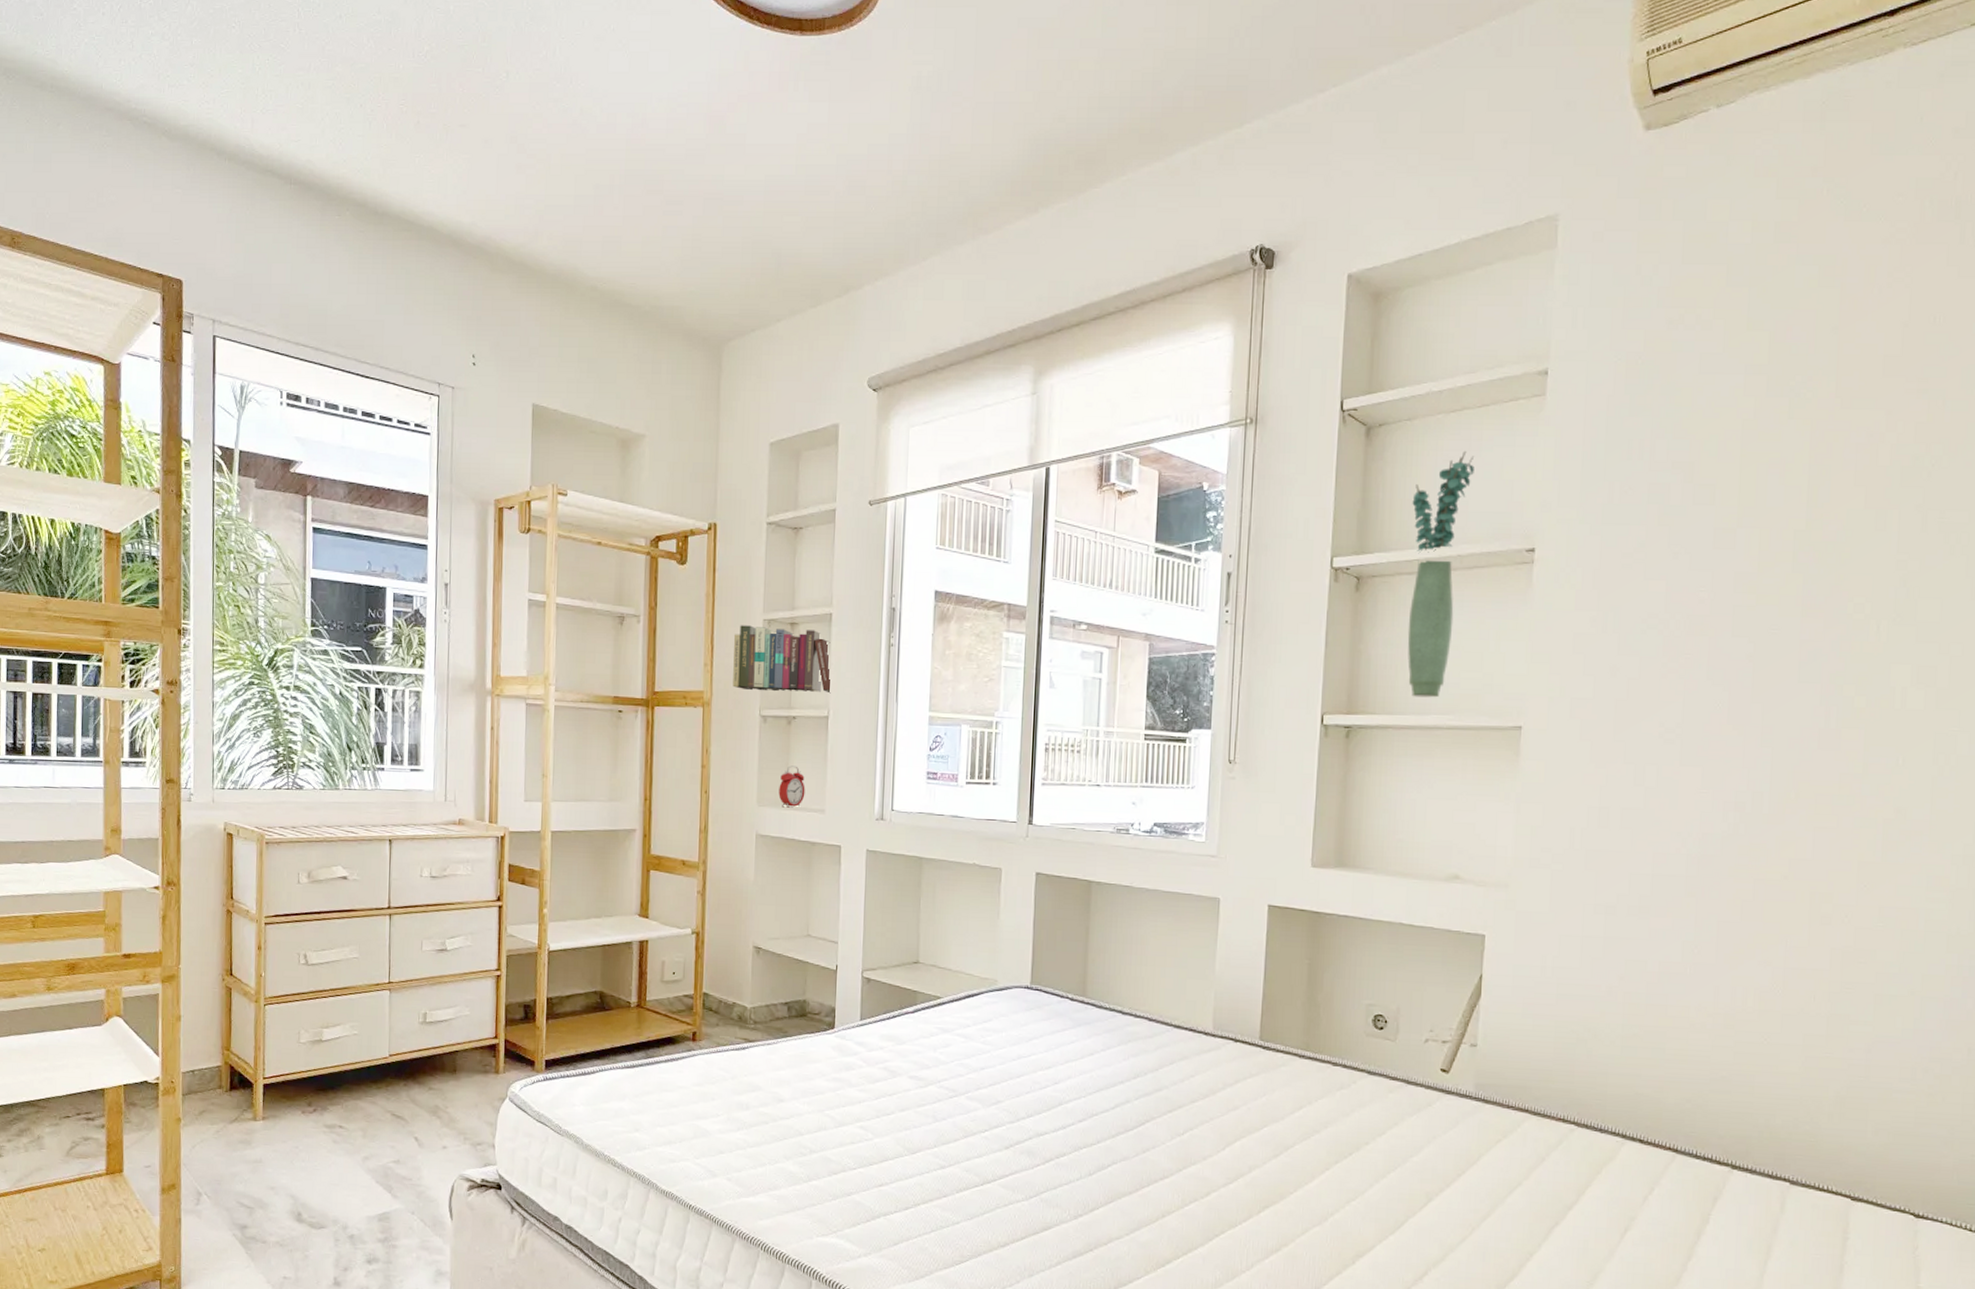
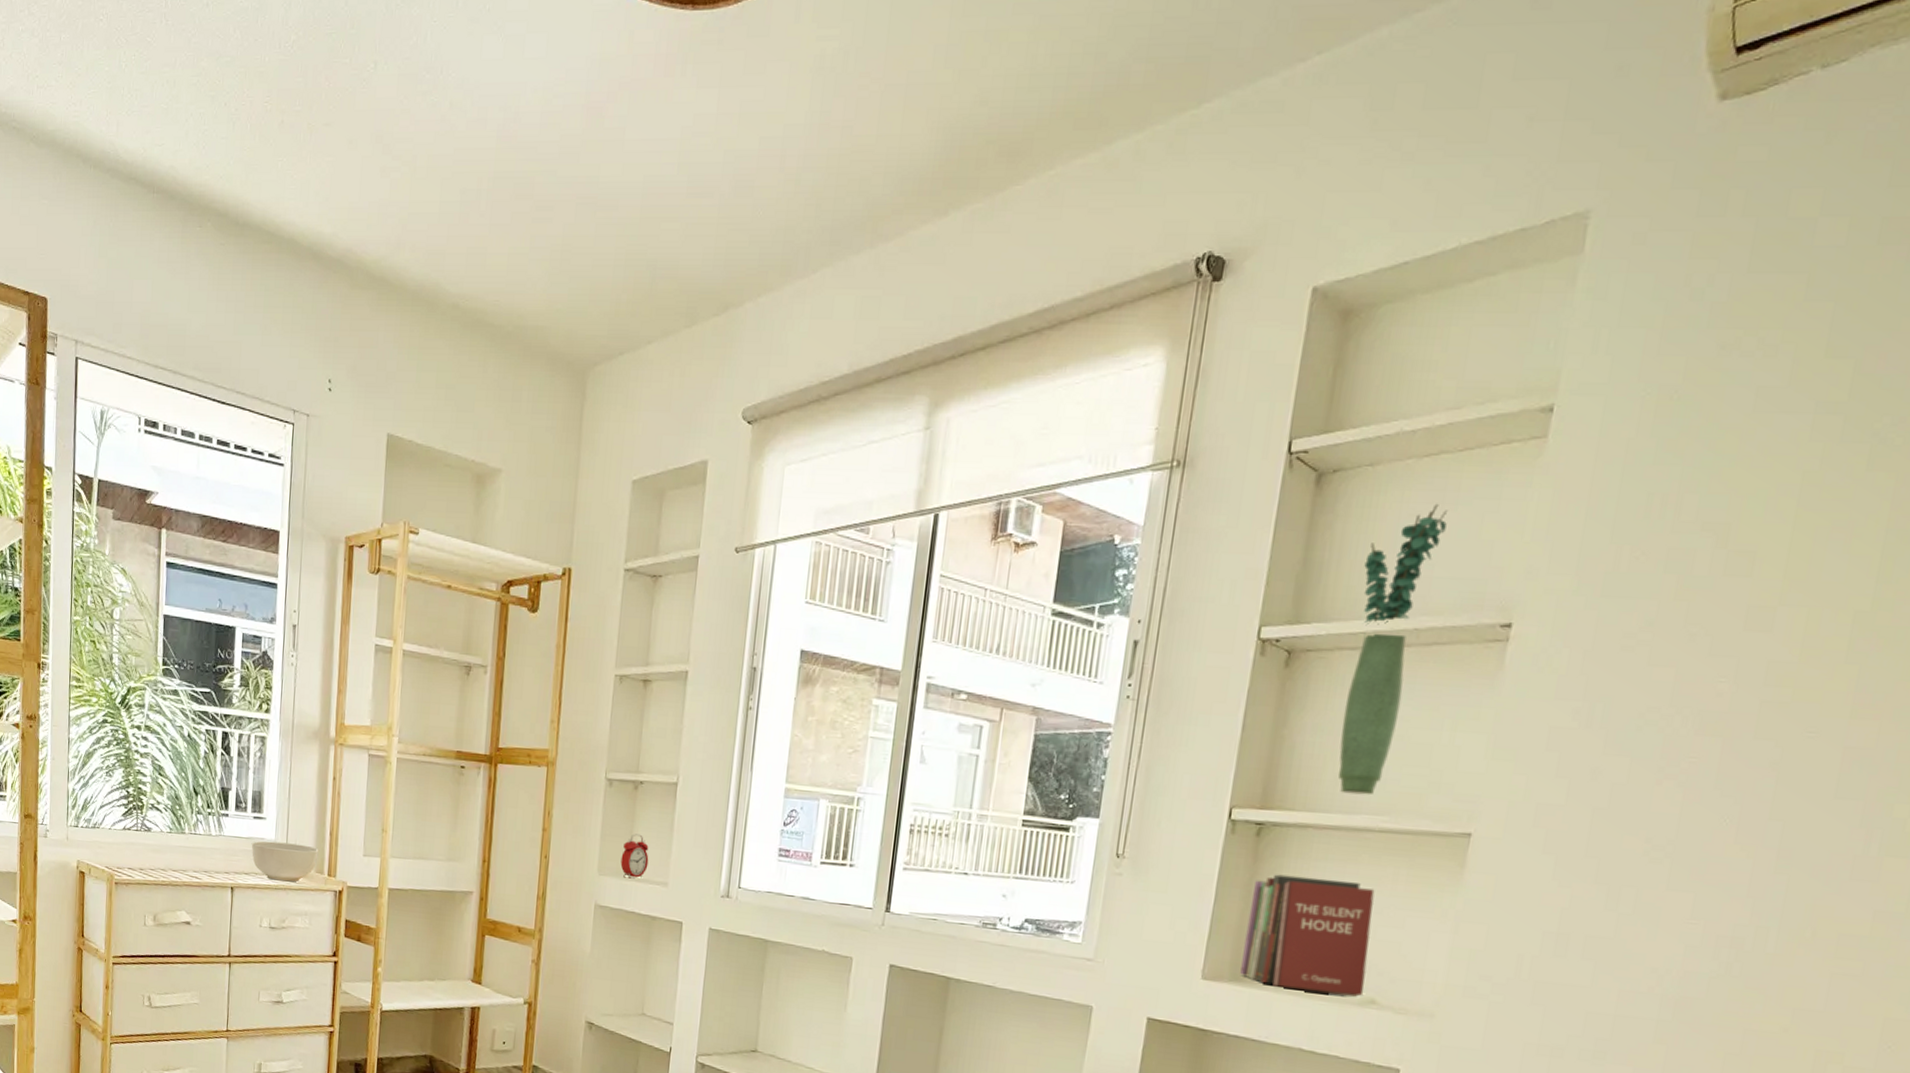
bowl: none [409,792,479,831] -> present [251,840,319,882]
books: present [733,625,831,694] -> none [579,680,685,758]
books: none [1344,770,1449,874] -> present [1240,874,1375,997]

